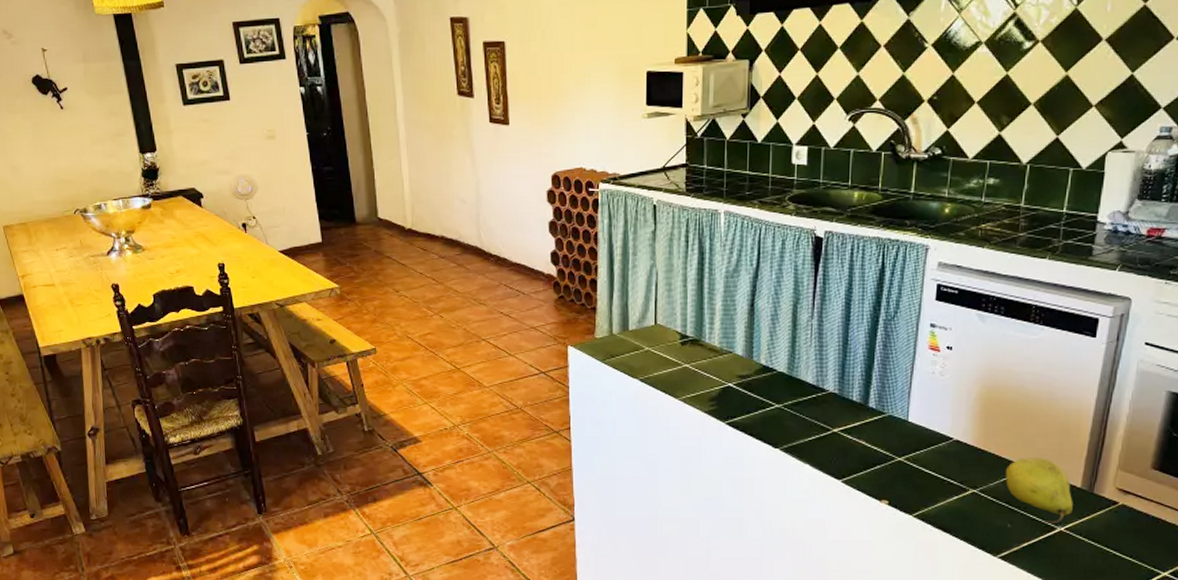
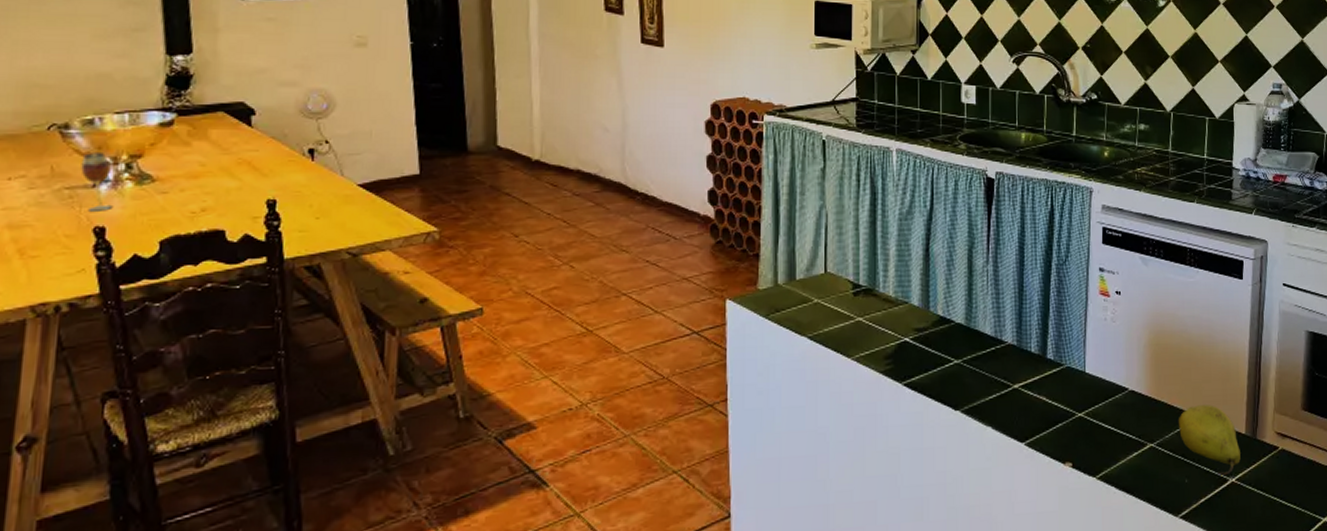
wineglass: none [98,230,120,273] -> present [80,153,112,211]

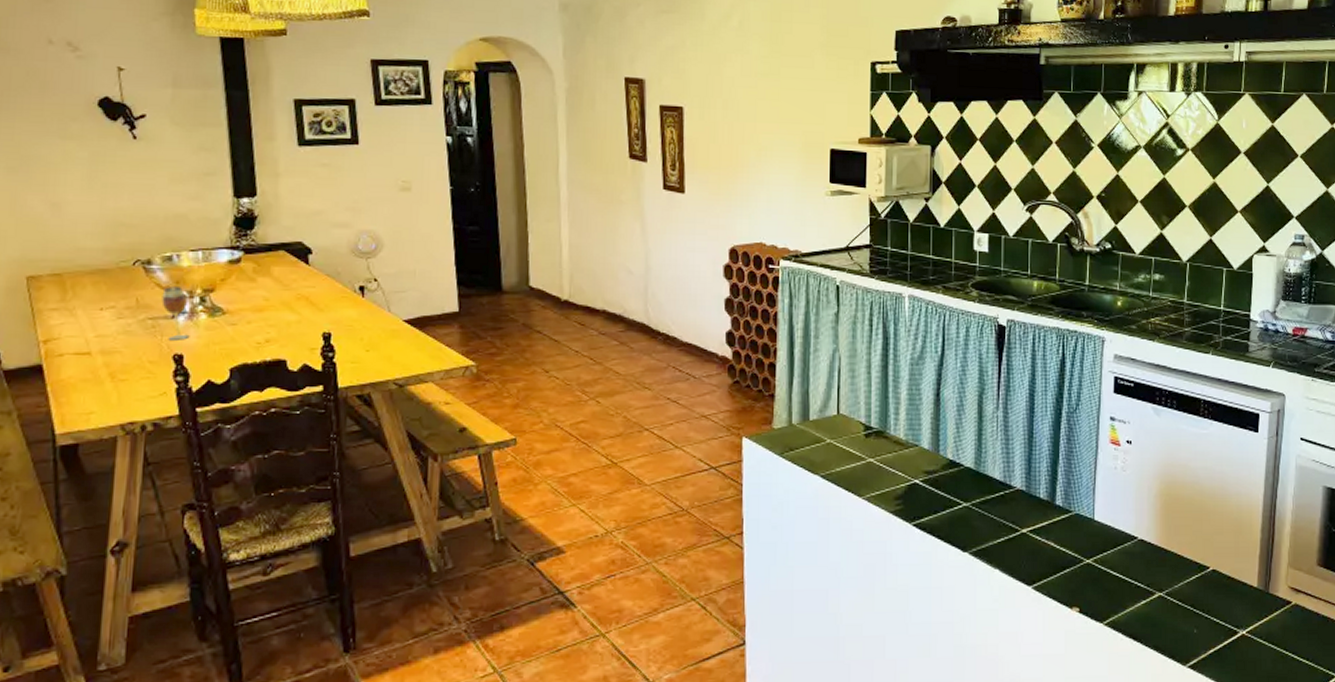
fruit: present [1178,404,1241,476] -> none [1188,557,1252,628]

